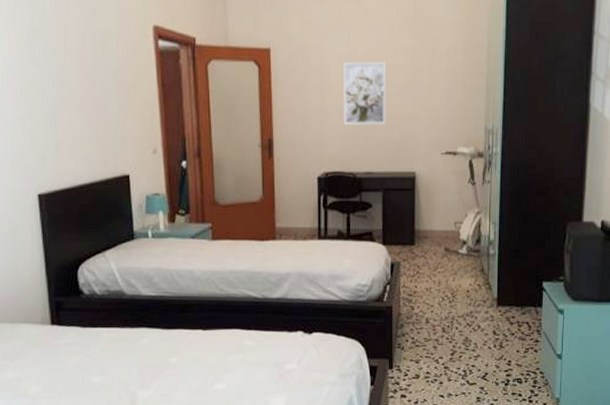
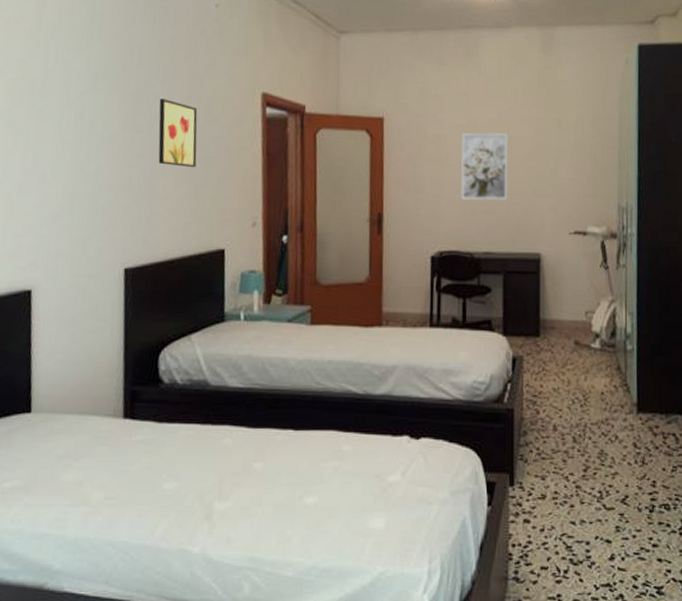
wall art: none [55,33,96,100] -> present [158,99,198,168]

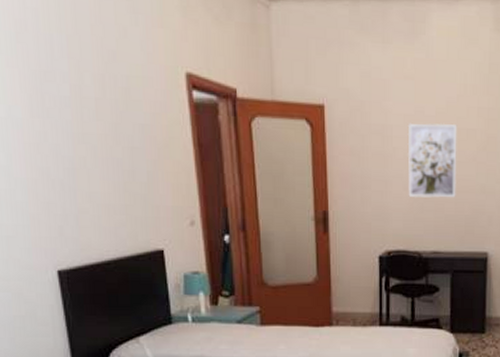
wall art: present [158,99,198,168] -> none [67,78,121,161]

